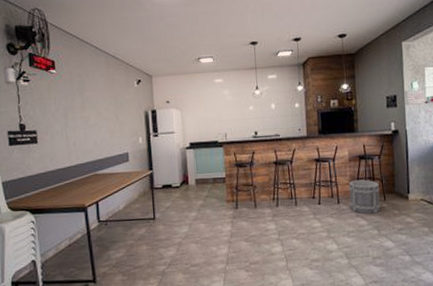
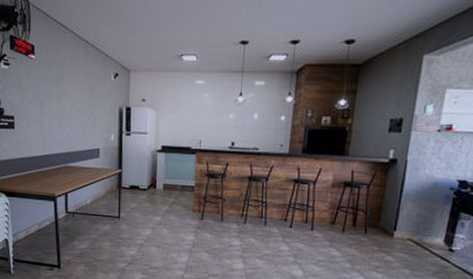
bucket: present [349,179,380,214] -> none [324,208,362,247]

